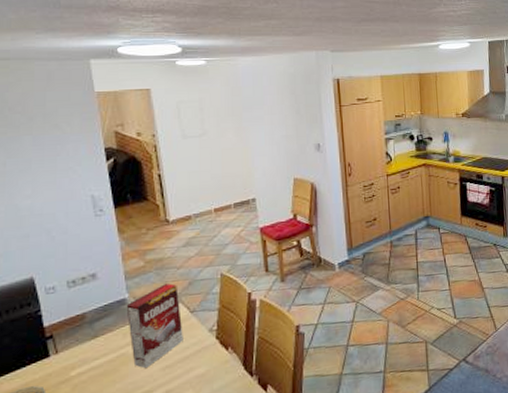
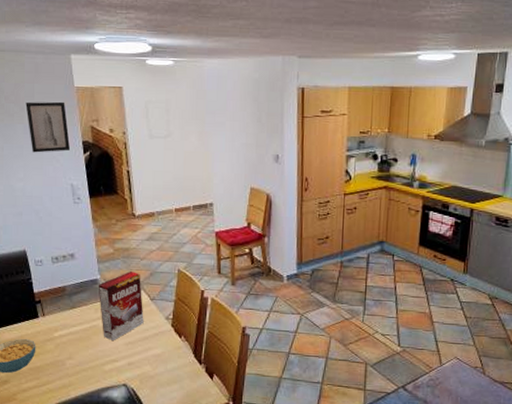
wall art: none [35,108,89,166] -> present [25,101,70,153]

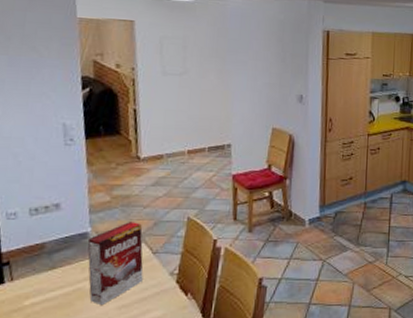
wall art: present [25,101,70,153] -> none [12,31,66,88]

